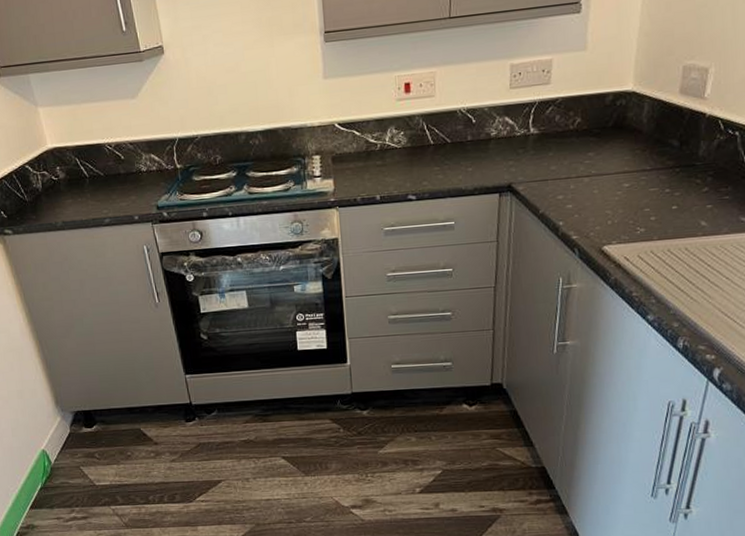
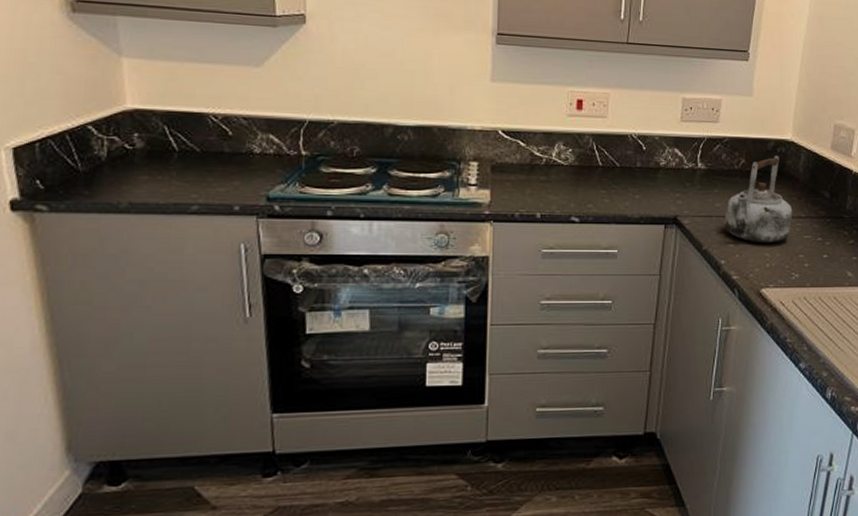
kettle: none [561,108,636,202] -> present [724,155,793,243]

